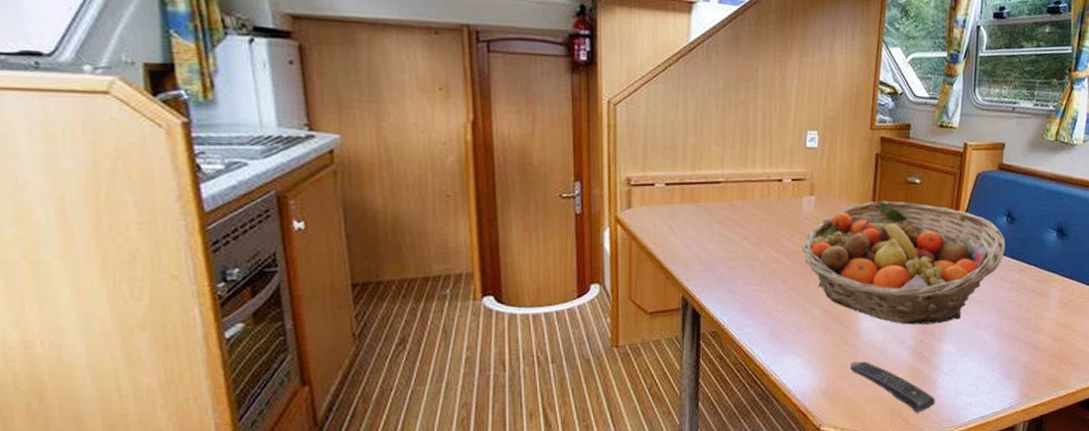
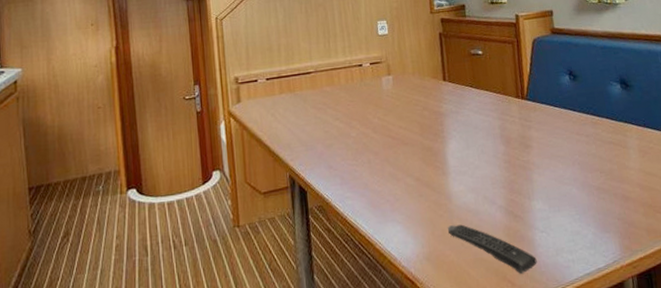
fruit basket: present [802,200,1006,325] -> none [387,72,574,186]

